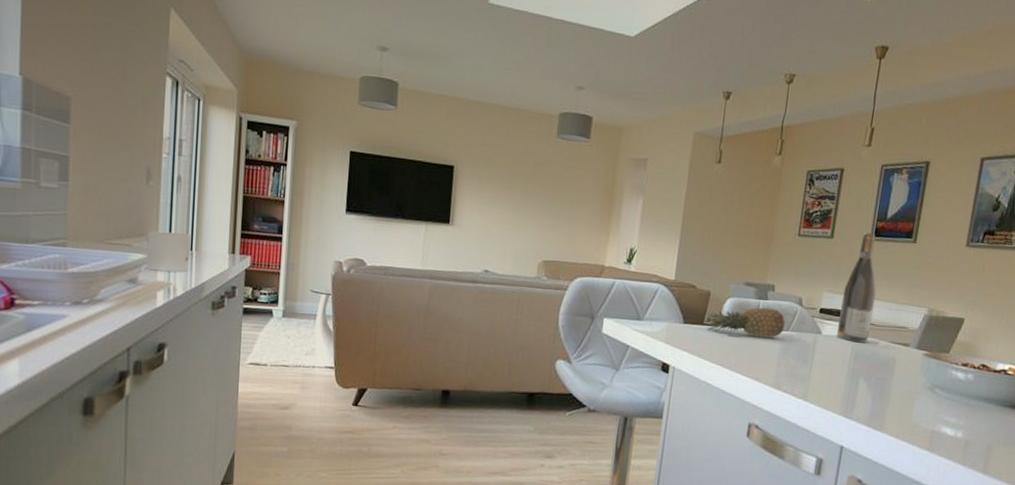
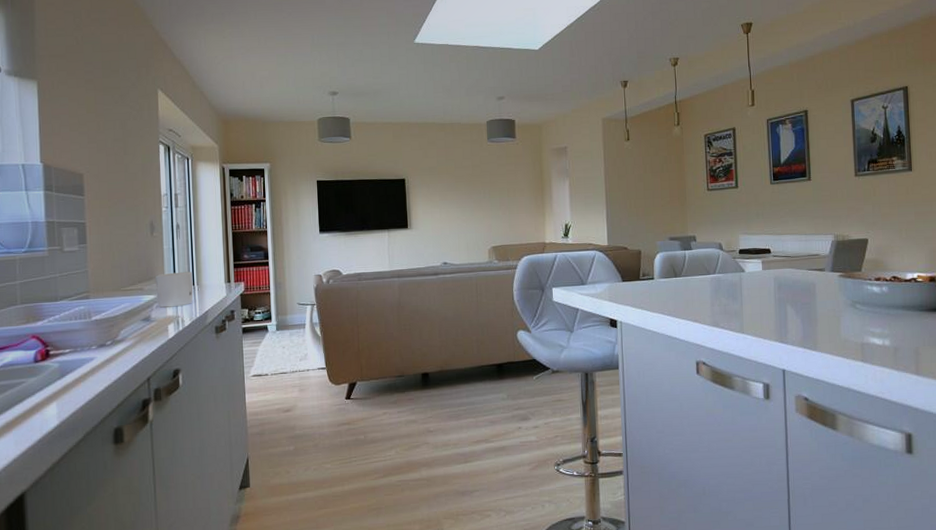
fruit: present [707,307,785,338] -> none [642,256,711,285]
wine bottle: present [836,232,876,344] -> none [757,178,787,275]

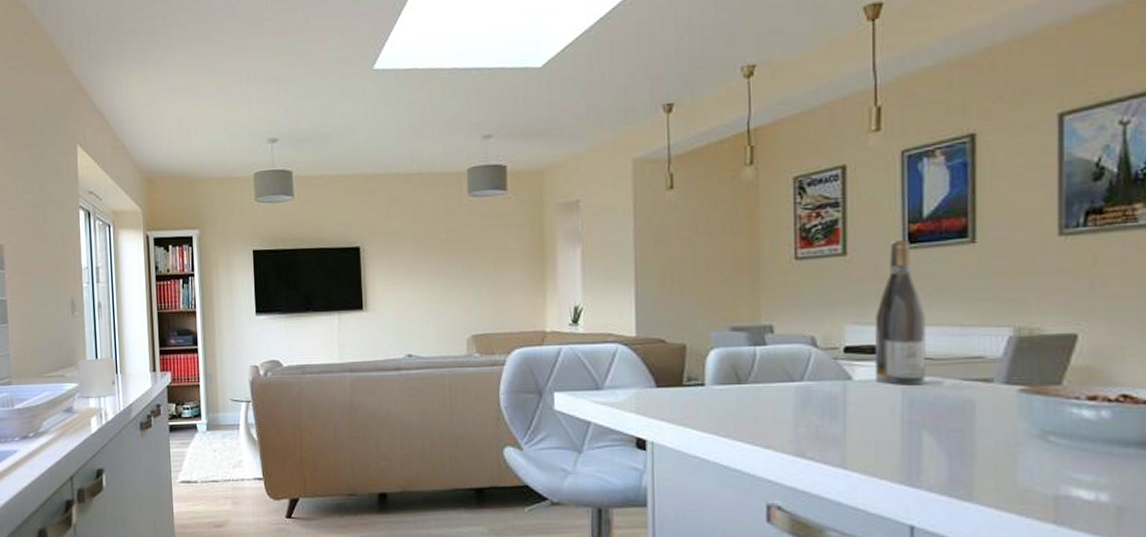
wine bottle: none [757,178,787,275] -> present [874,240,926,385]

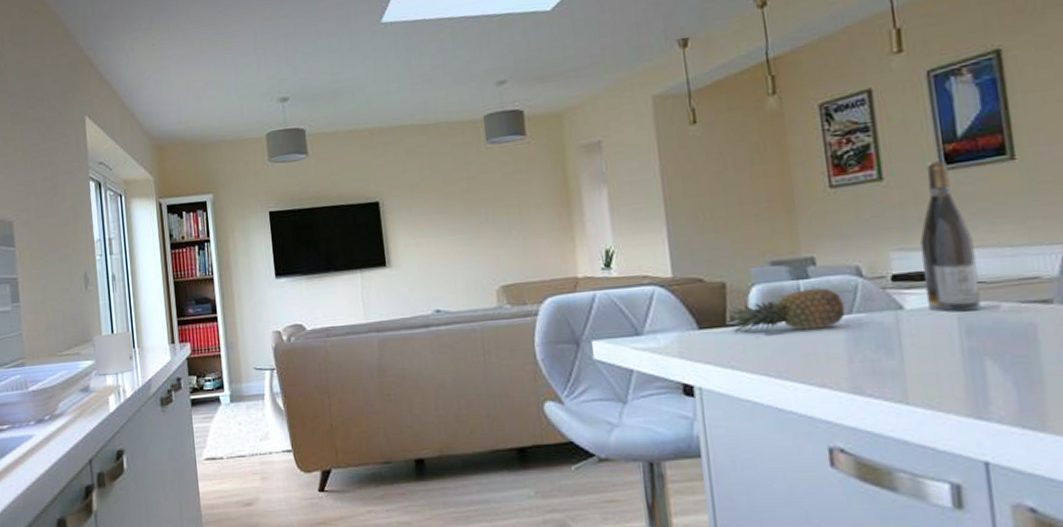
fruit: none [687,355,797,394] -> present [730,288,845,333]

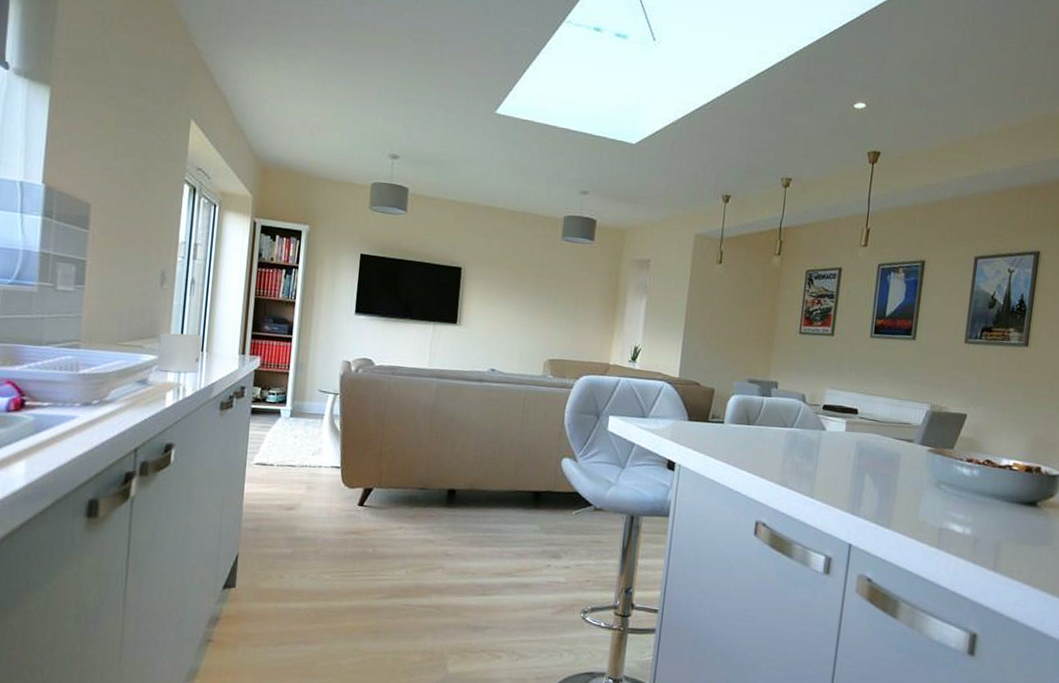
fruit: present [730,288,845,333] -> none [712,404,789,435]
wine bottle: present [920,161,982,313] -> none [840,330,878,440]

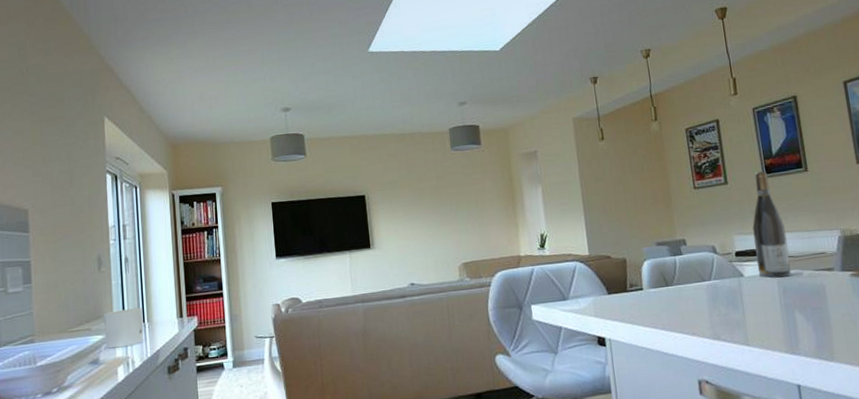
wine bottle: none [840,330,878,440] -> present [752,171,792,278]

